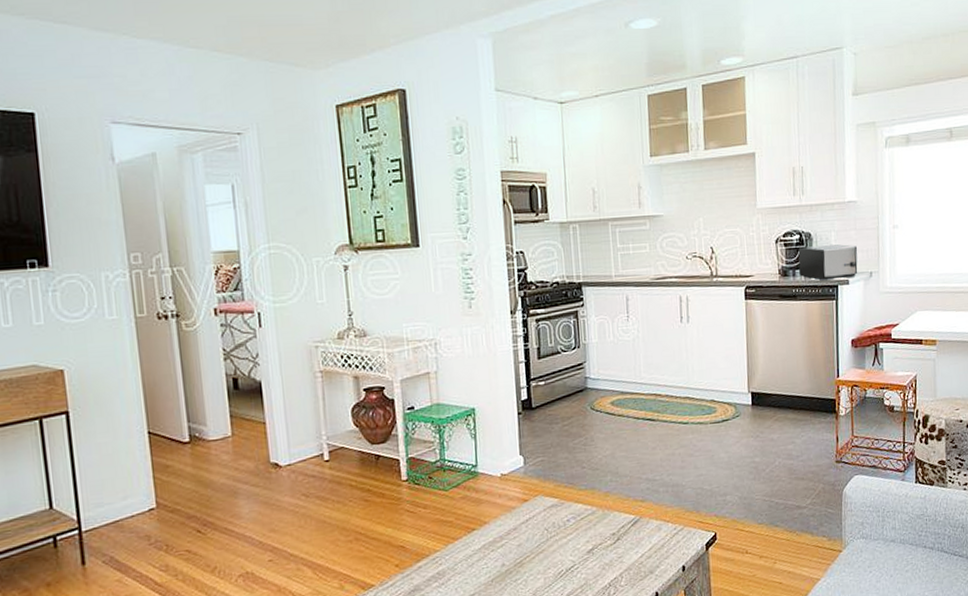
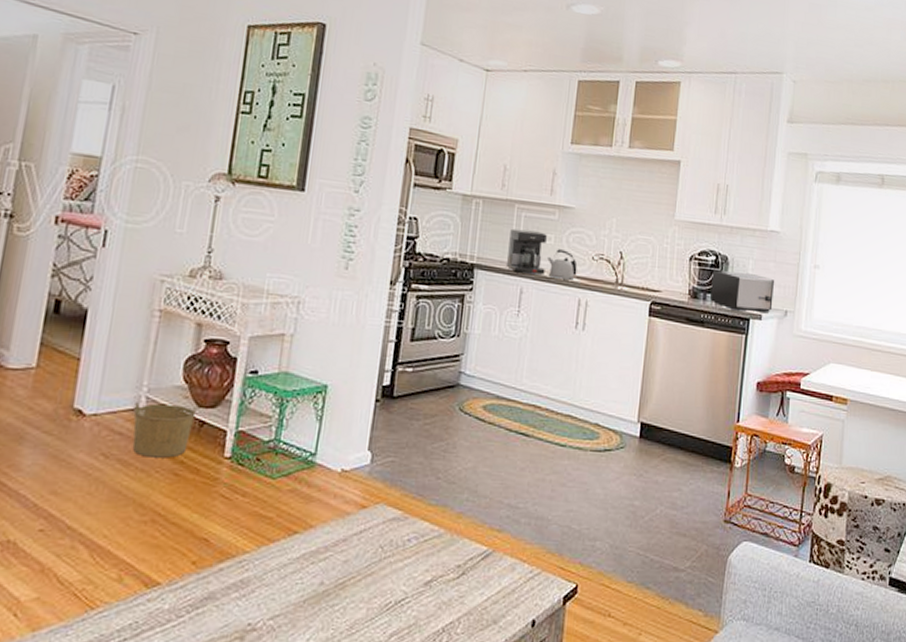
basket: none [319,445,371,491] -> present [132,402,197,458]
coffee maker: none [608,243,646,283] -> present [505,228,547,275]
kettle: none [646,255,674,282] -> present [547,249,577,281]

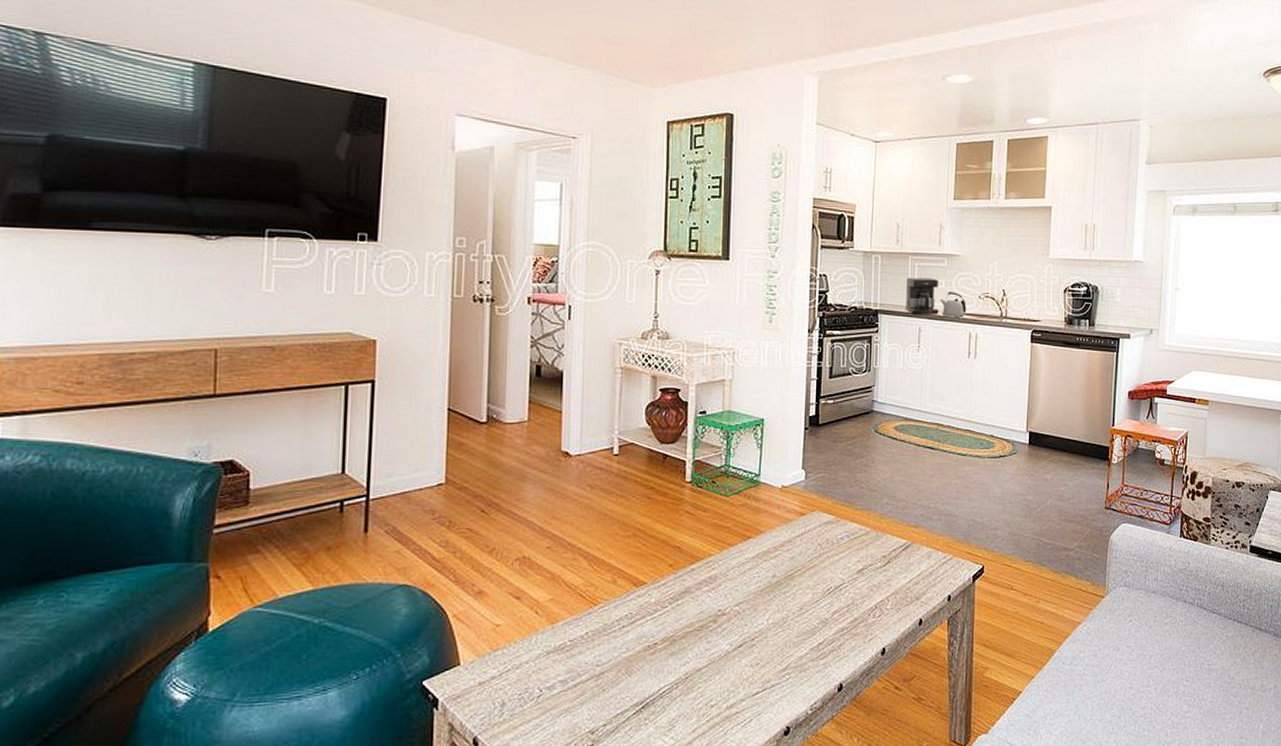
basket: present [132,402,197,458] -> none [609,443,660,486]
toaster: present [710,270,774,313] -> none [1084,298,1140,332]

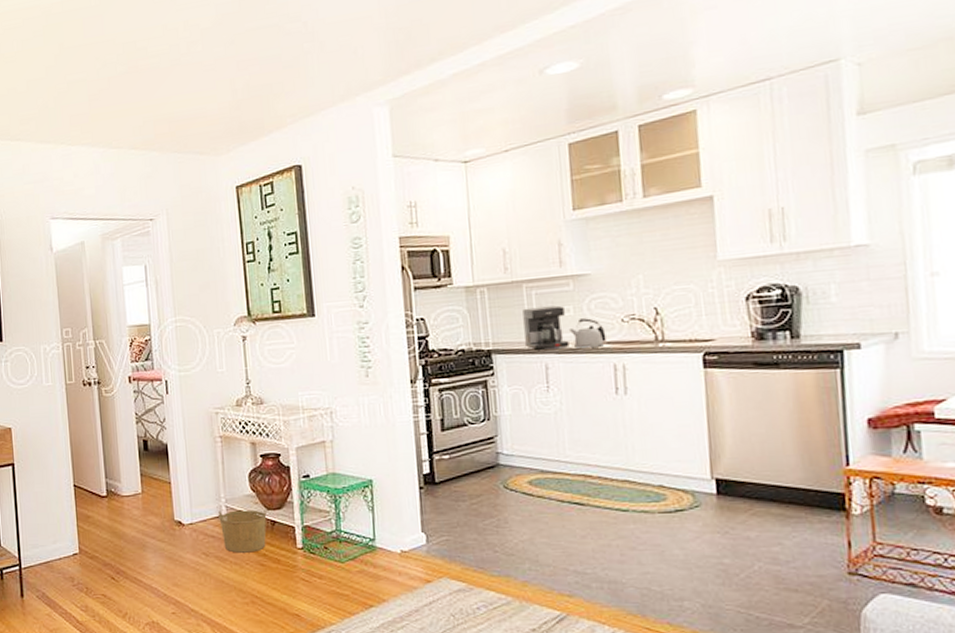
basket: none [609,443,660,486] -> present [218,509,267,553]

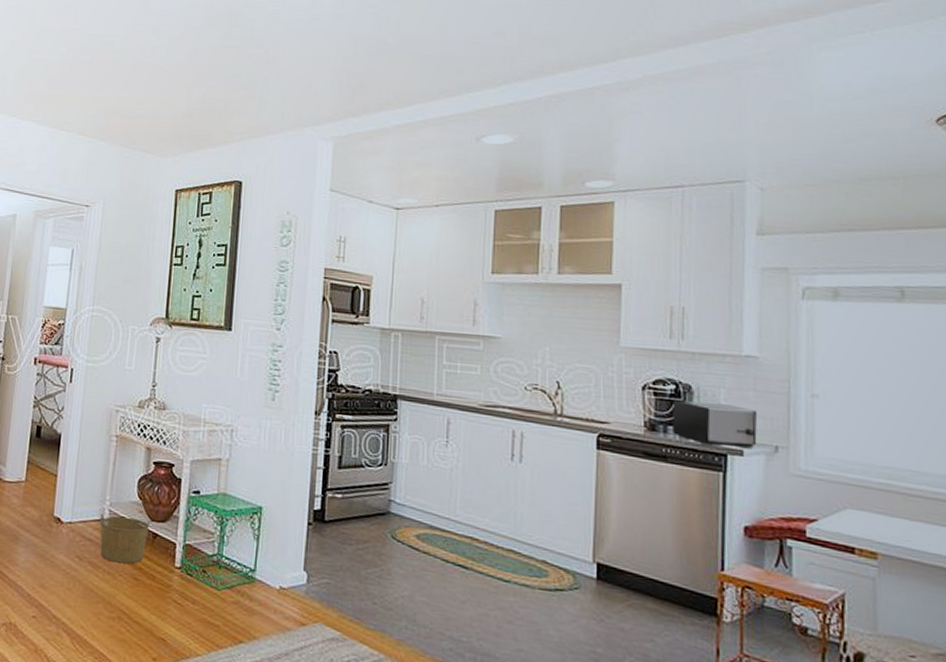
coffee maker: present [522,305,569,350] -> none [430,360,473,406]
kettle: present [569,318,607,349] -> none [475,379,509,411]
toaster: none [779,299,875,344] -> present [672,400,757,448]

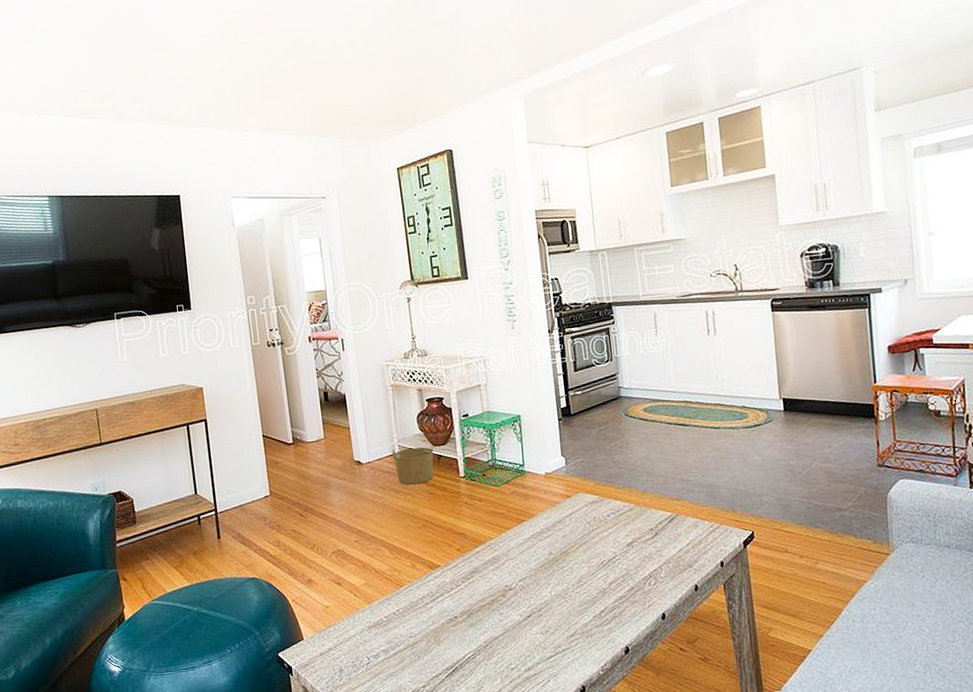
toaster: present [672,400,757,448] -> none [824,254,891,290]

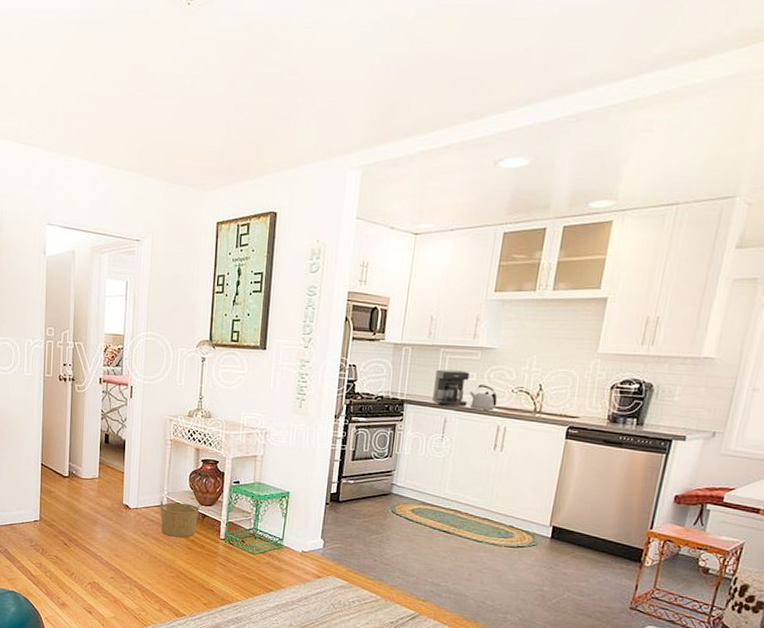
coffee maker: none [635,264,672,302] -> present [431,369,469,407]
kettle: none [671,274,700,299] -> present [469,384,498,411]

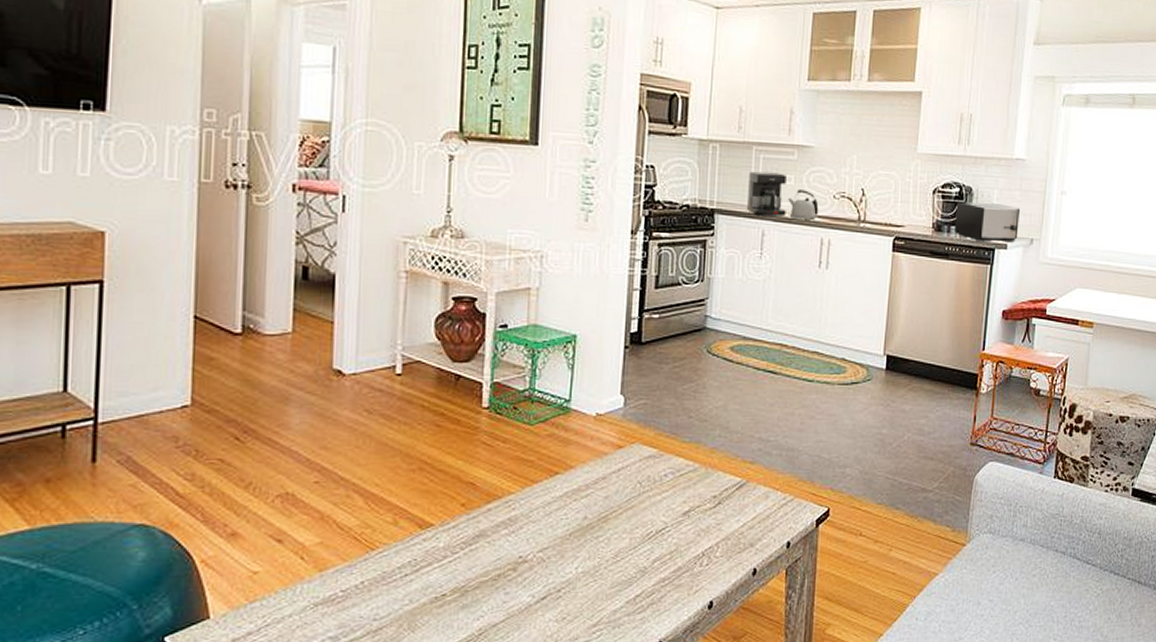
basket: present [160,501,200,538] -> none [391,360,451,411]
toaster: none [630,397,703,434] -> present [955,202,1020,242]

